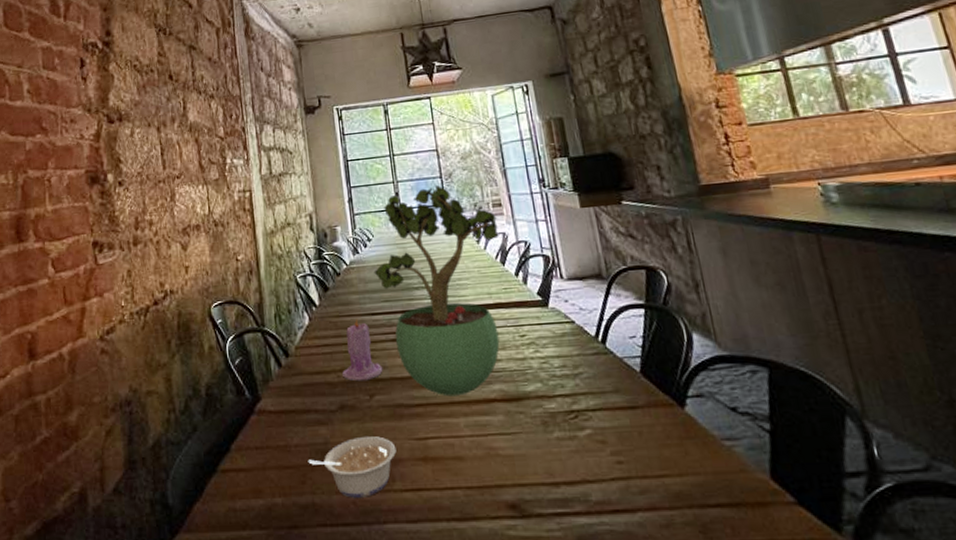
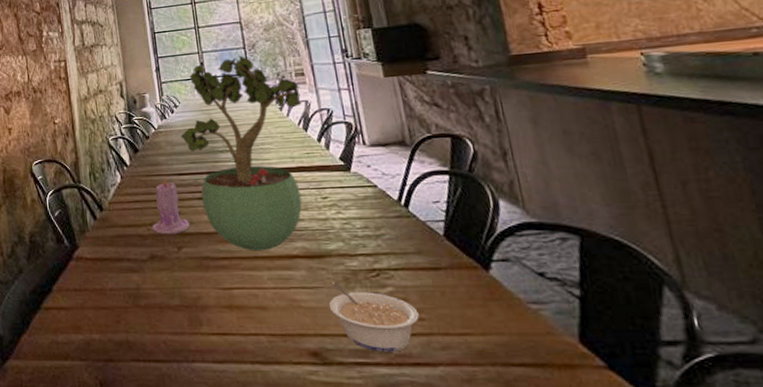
legume: present [308,436,397,498] -> none [121,285,203,338]
legume: none [527,425,618,500] -> present [328,281,419,352]

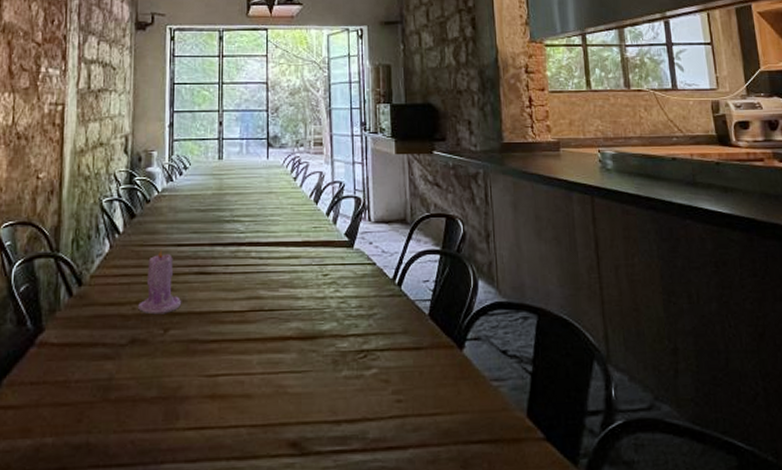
potted plant: present [180,56,302,251] -> none [186,119,317,333]
legume: present [328,281,419,352] -> none [314,363,397,438]

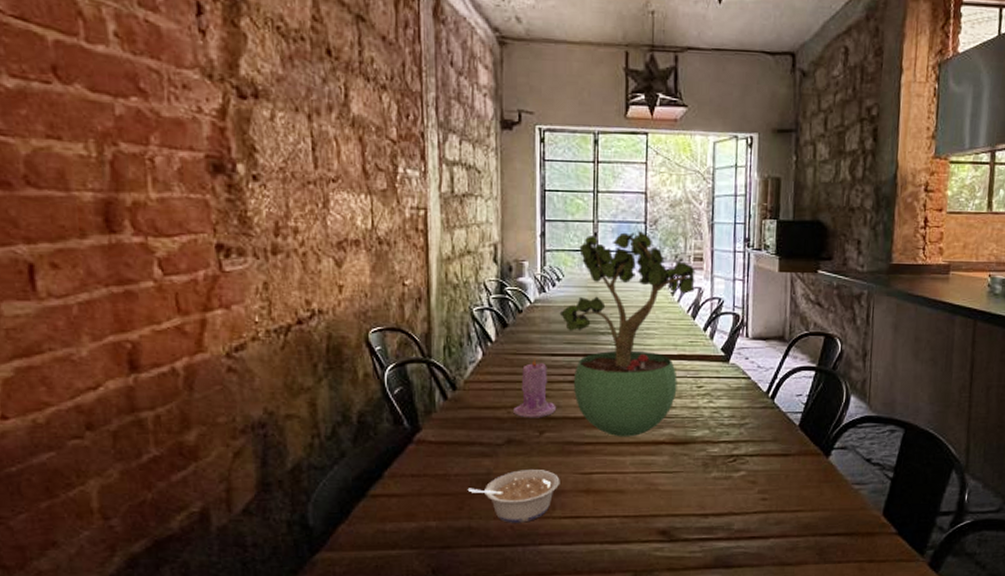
legume: none [87,373,185,437] -> present [467,470,560,523]
potted plant: none [186,119,317,333] -> present [559,231,697,437]

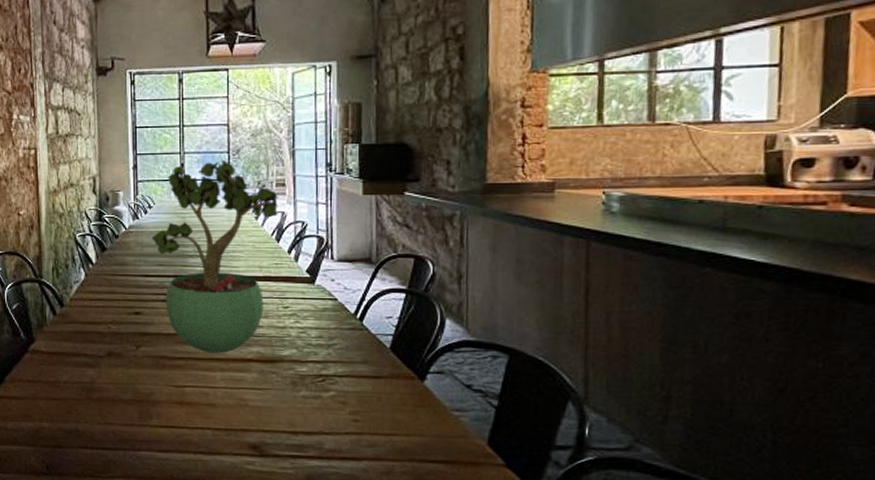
legume: present [467,470,560,523] -> none [74,380,156,429]
candle: present [513,358,557,418] -> none [113,278,151,334]

